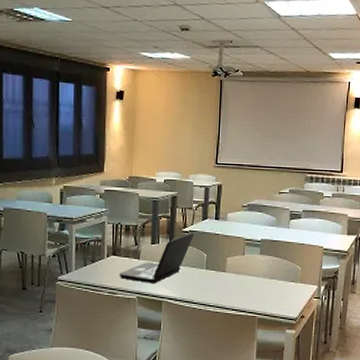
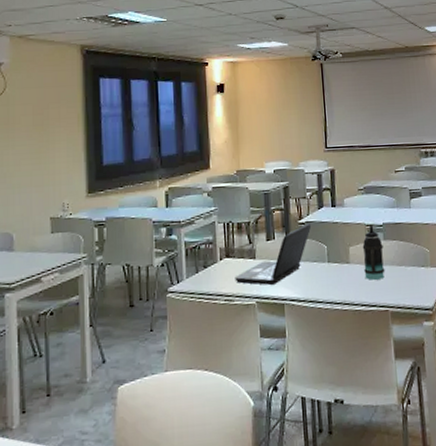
bottle: none [238,240,259,289] -> present [362,225,385,280]

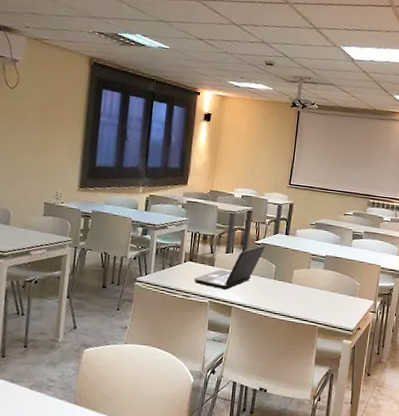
bottle: present [362,225,385,280] -> none [302,255,322,300]

